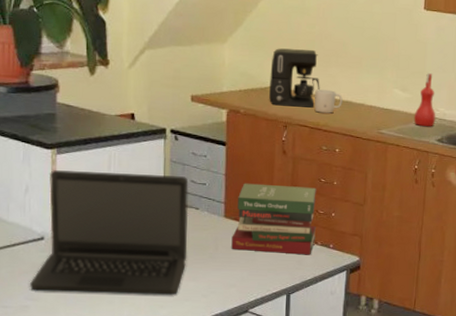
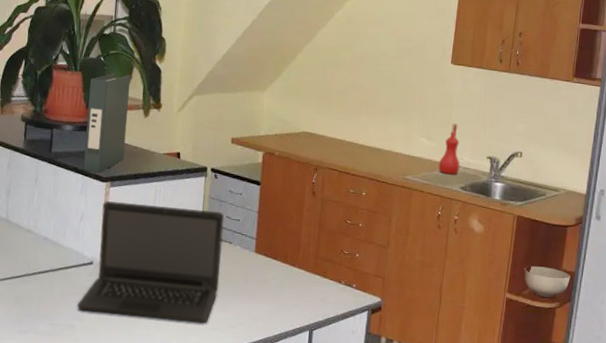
binder: none [22,25,71,140] -> present [83,72,131,173]
books: present [231,183,317,255] -> none [260,221,342,294]
coffee maker: present [269,48,320,108] -> none [302,97,350,153]
mug: present [314,89,343,114] -> none [344,136,371,159]

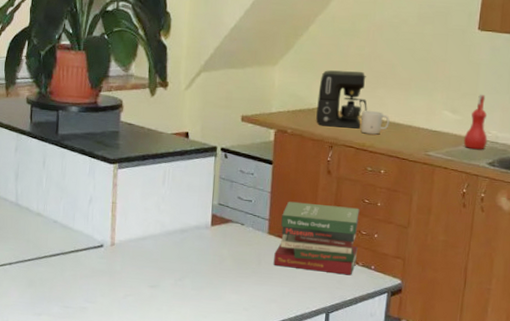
laptop: present [76,201,225,324] -> none [88,183,236,306]
binder: present [83,72,131,173] -> none [90,50,136,155]
books: none [260,221,342,294] -> present [273,201,360,276]
coffee maker: none [302,97,350,153] -> present [316,70,367,129]
mug: none [344,136,371,159] -> present [361,110,390,135]

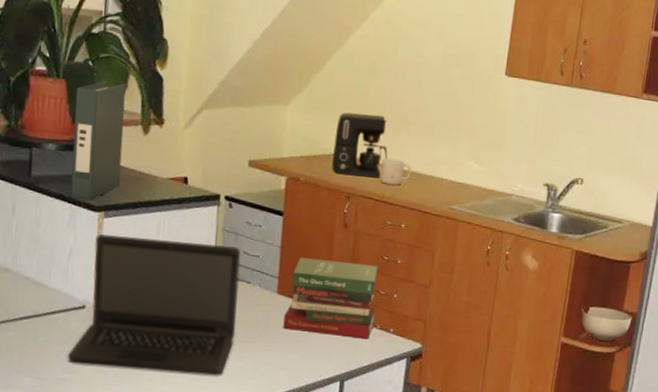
laptop: none [88,183,236,306] -> present [67,234,241,375]
binder: none [90,50,136,155] -> present [70,80,126,202]
spray bottle: present [463,94,488,150] -> none [488,144,514,204]

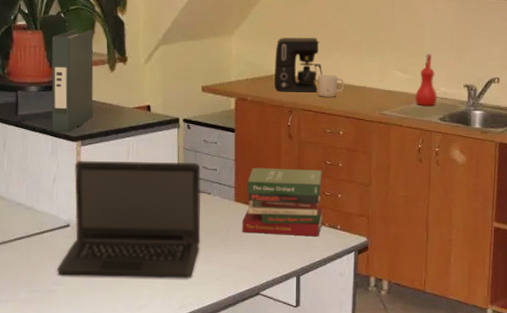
spray bottle: none [488,144,514,204] -> present [415,53,437,107]

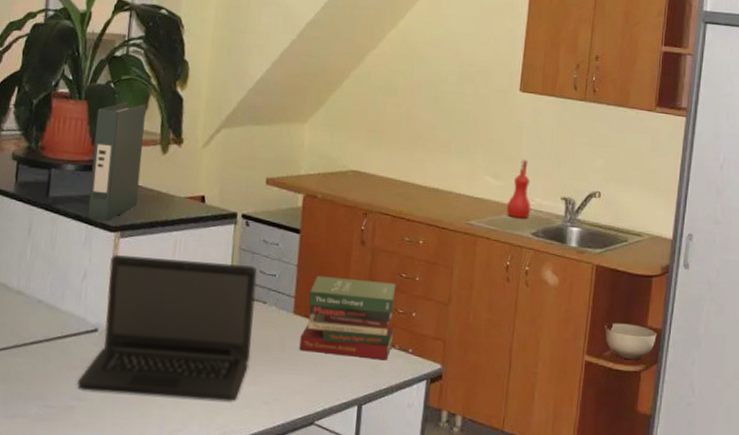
coffee maker: present [274,37,322,93] -> none [349,129,405,194]
mug: present [318,75,345,97] -> none [397,174,429,201]

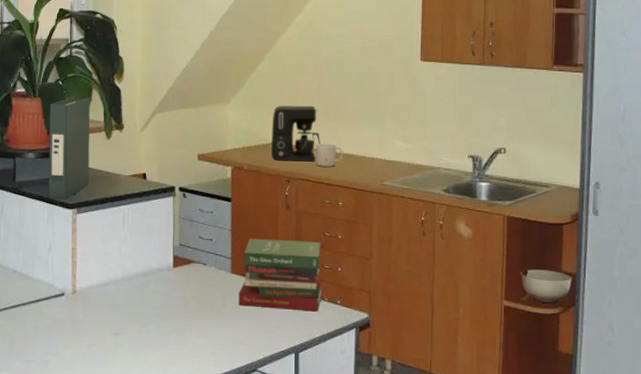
laptop: present [77,255,258,400] -> none [50,229,197,352]
coffee maker: none [349,129,405,194] -> present [271,105,320,162]
mug: none [397,174,429,201] -> present [316,144,343,167]
spray bottle: present [506,159,531,219] -> none [417,122,441,177]

